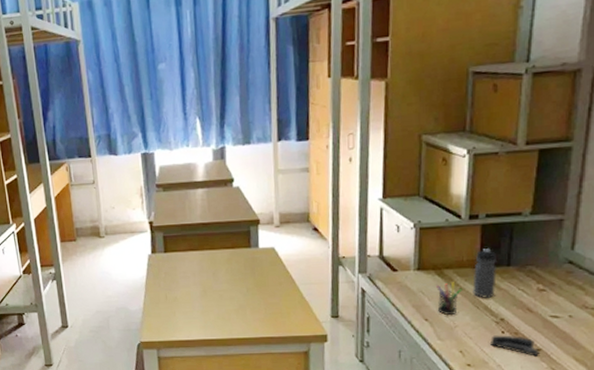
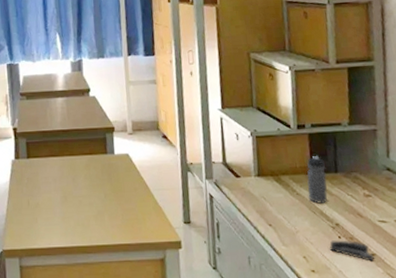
pen holder: present [436,282,463,315] -> none [276,188,299,220]

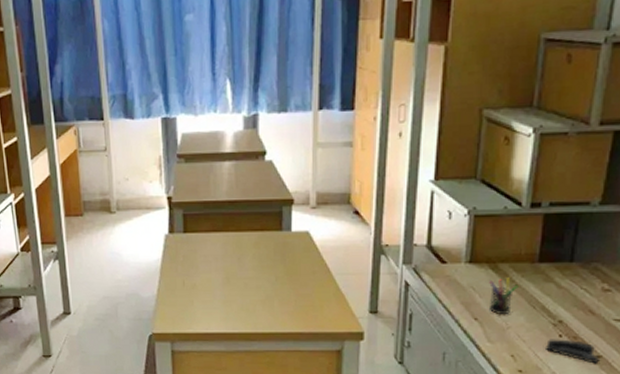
pen holder: none [276,188,299,220] -> present [489,278,519,314]
water bottle: present [306,156,328,204] -> none [529,241,560,297]

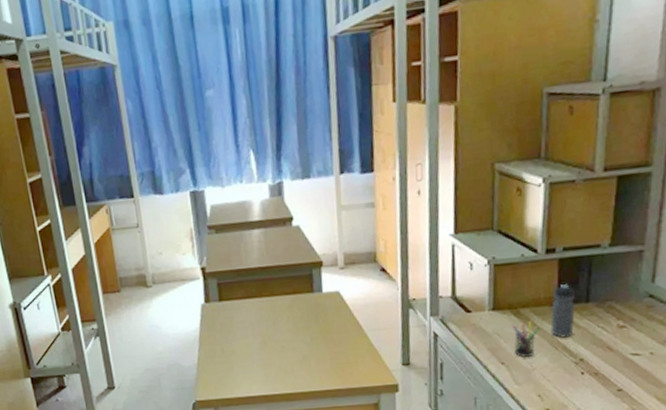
water bottle: none [529,241,560,297] -> present [550,284,576,338]
stapler: present [544,339,599,364] -> none [568,376,620,398]

